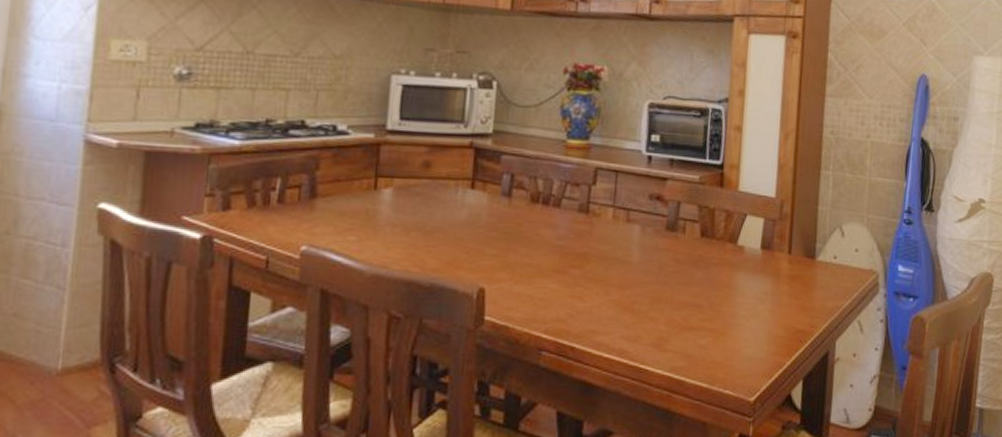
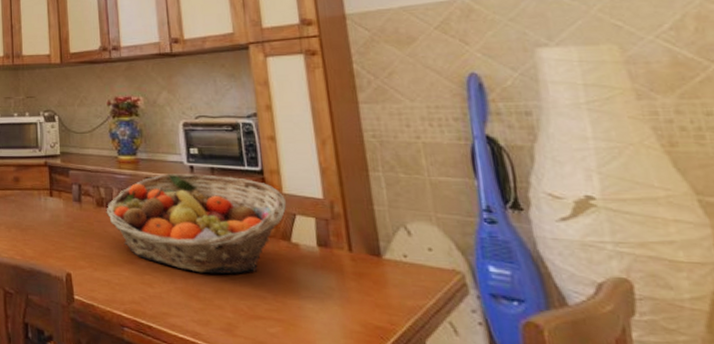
fruit basket: none [541,164,741,283] -> present [106,174,287,274]

